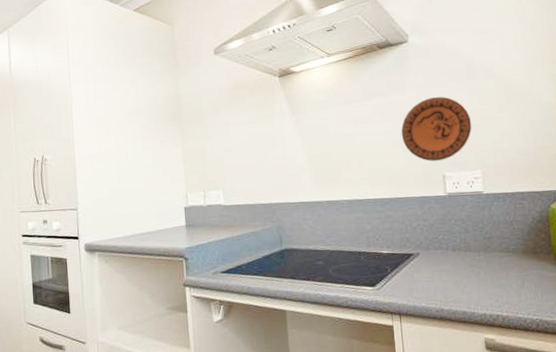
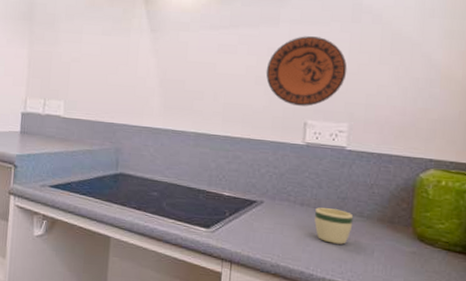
mug: none [466,249,502,281] -> present [314,207,354,245]

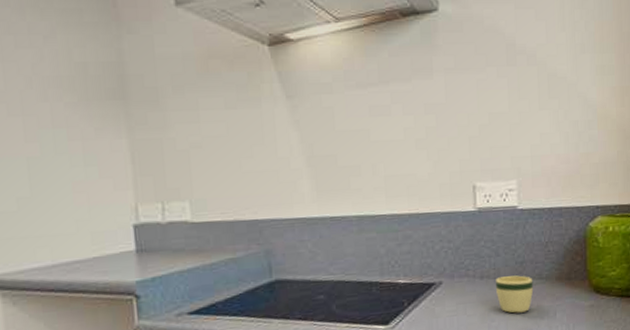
decorative plate: present [266,36,347,107] -> none [425,86,509,168]

